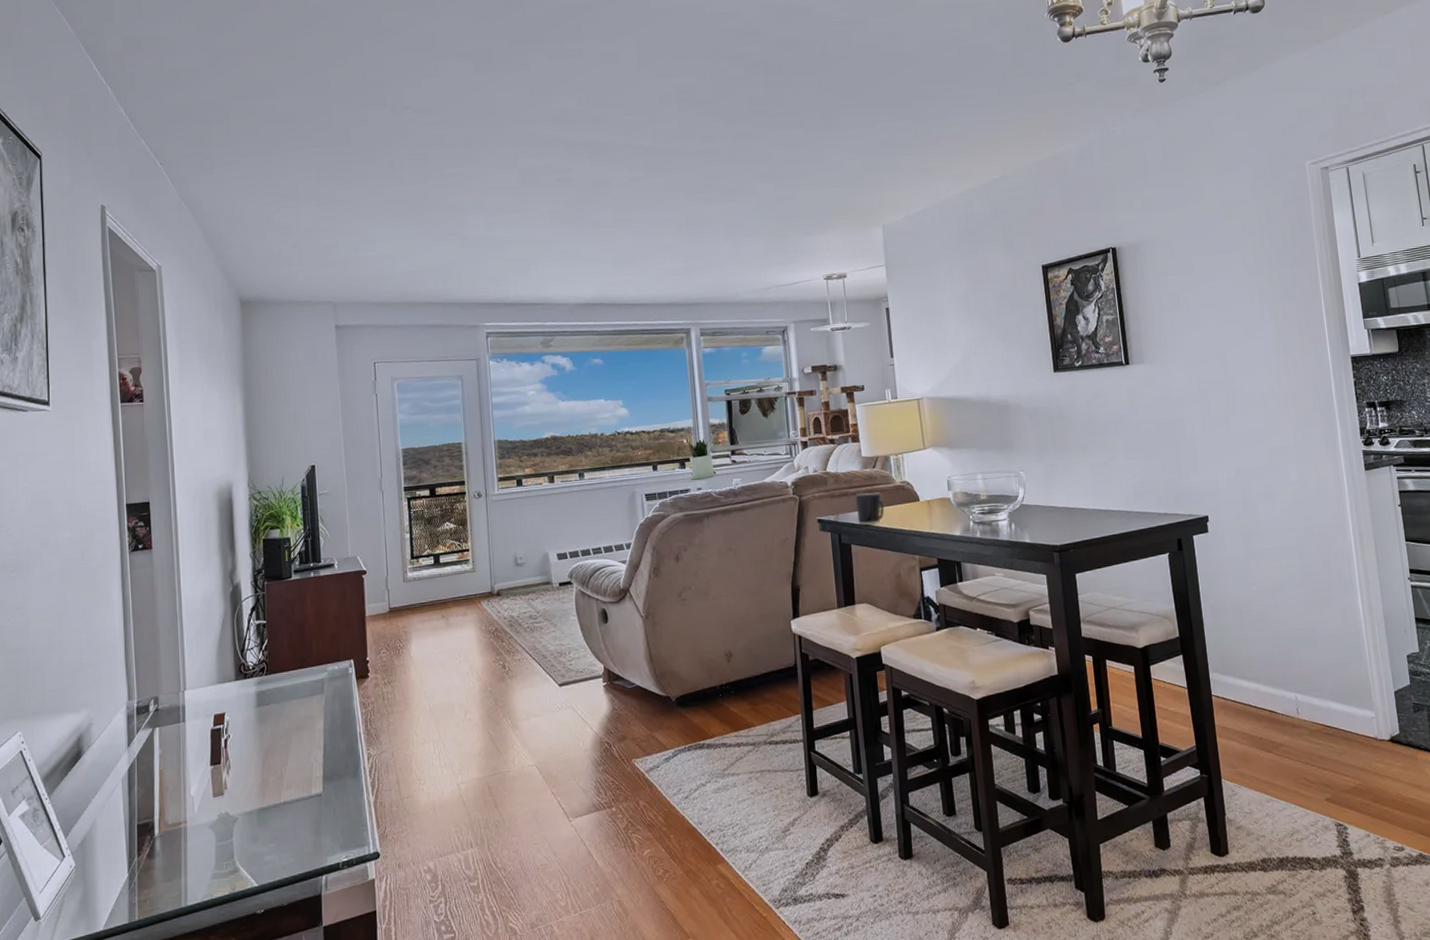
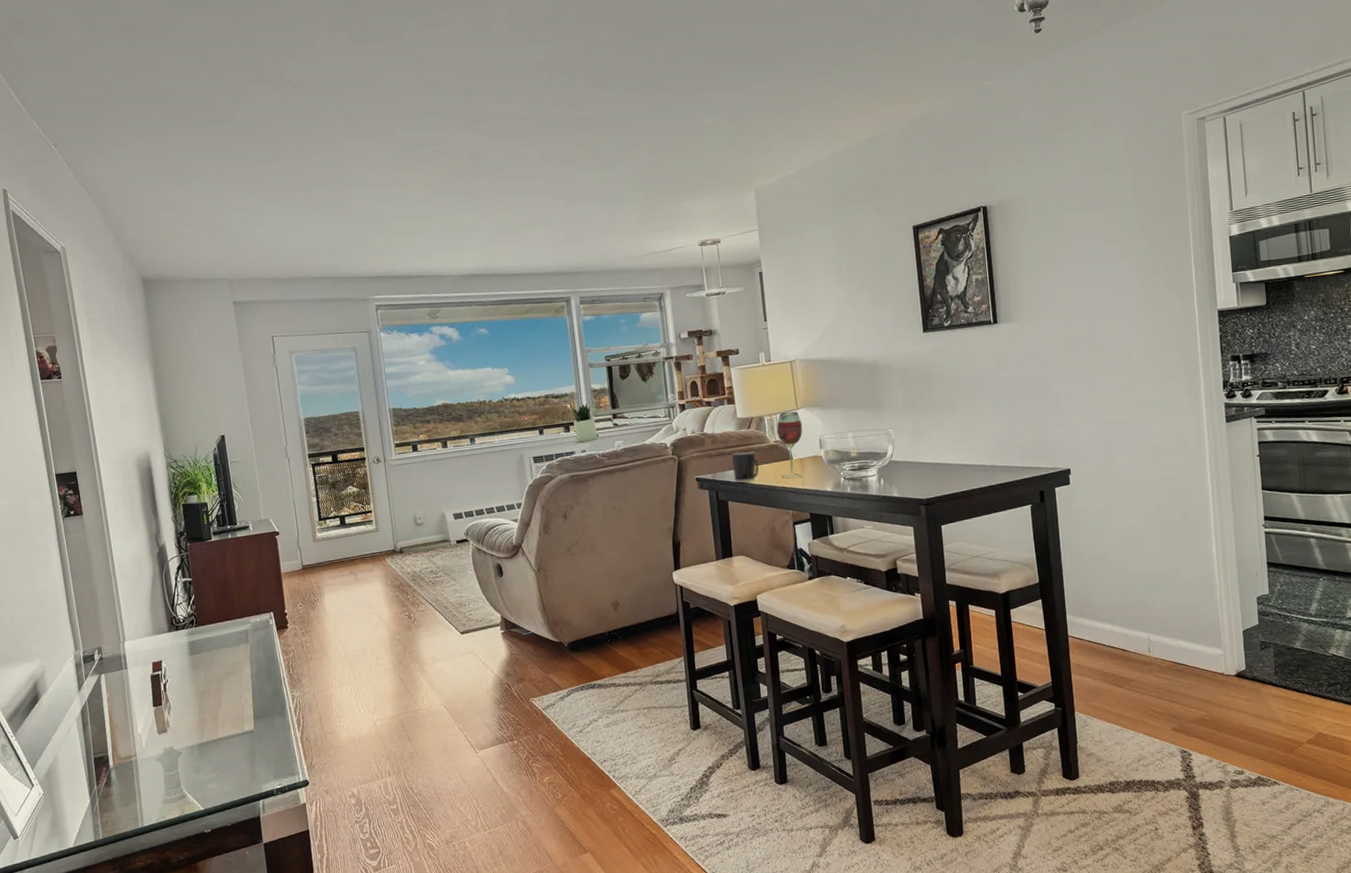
wineglass: none [902,451,931,522] -> present [776,411,803,479]

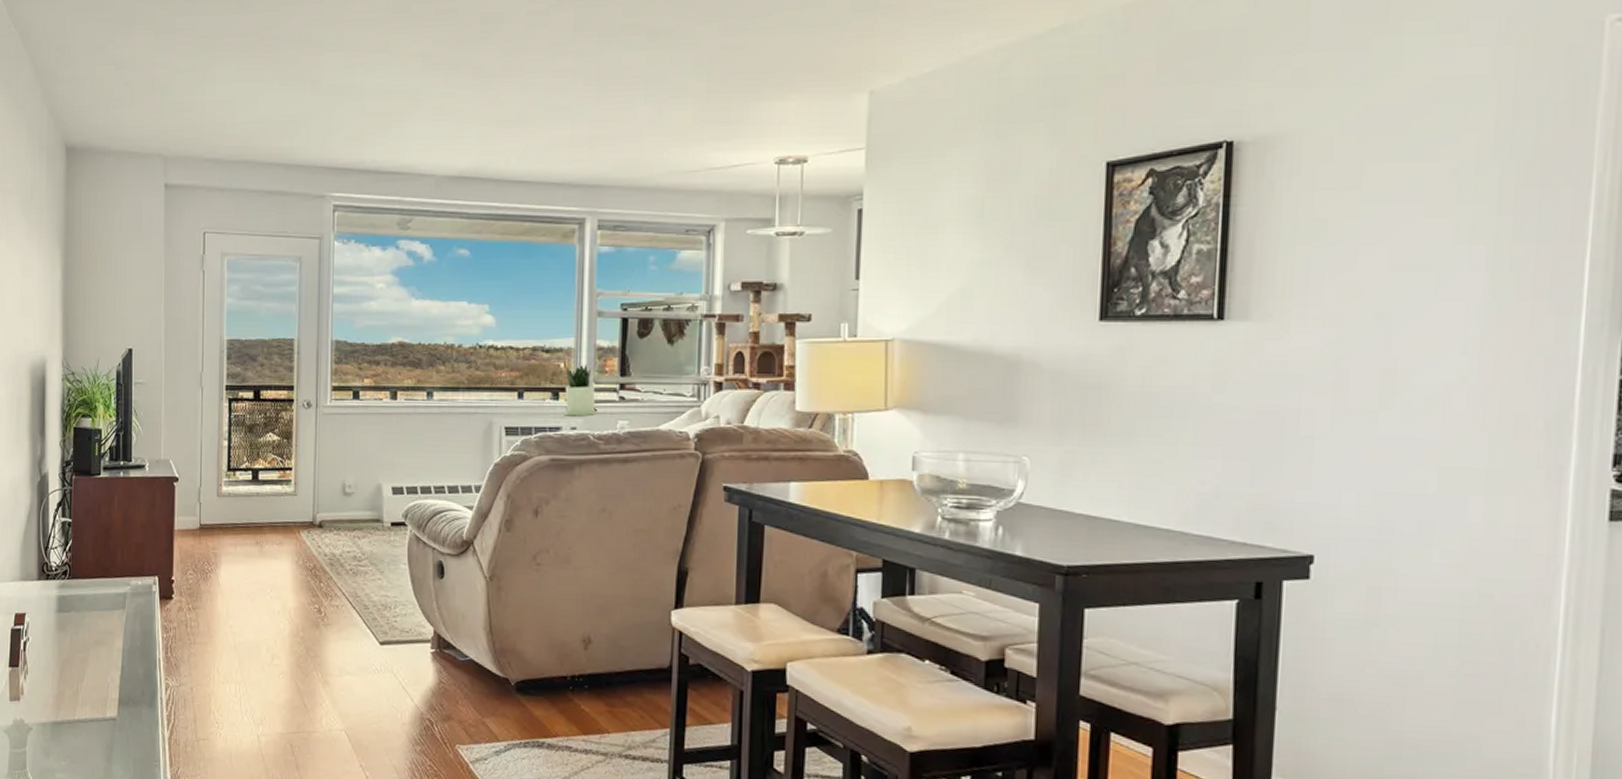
mug: present [731,451,759,483] -> none [777,459,816,504]
wineglass: present [776,411,803,479] -> none [848,411,891,509]

